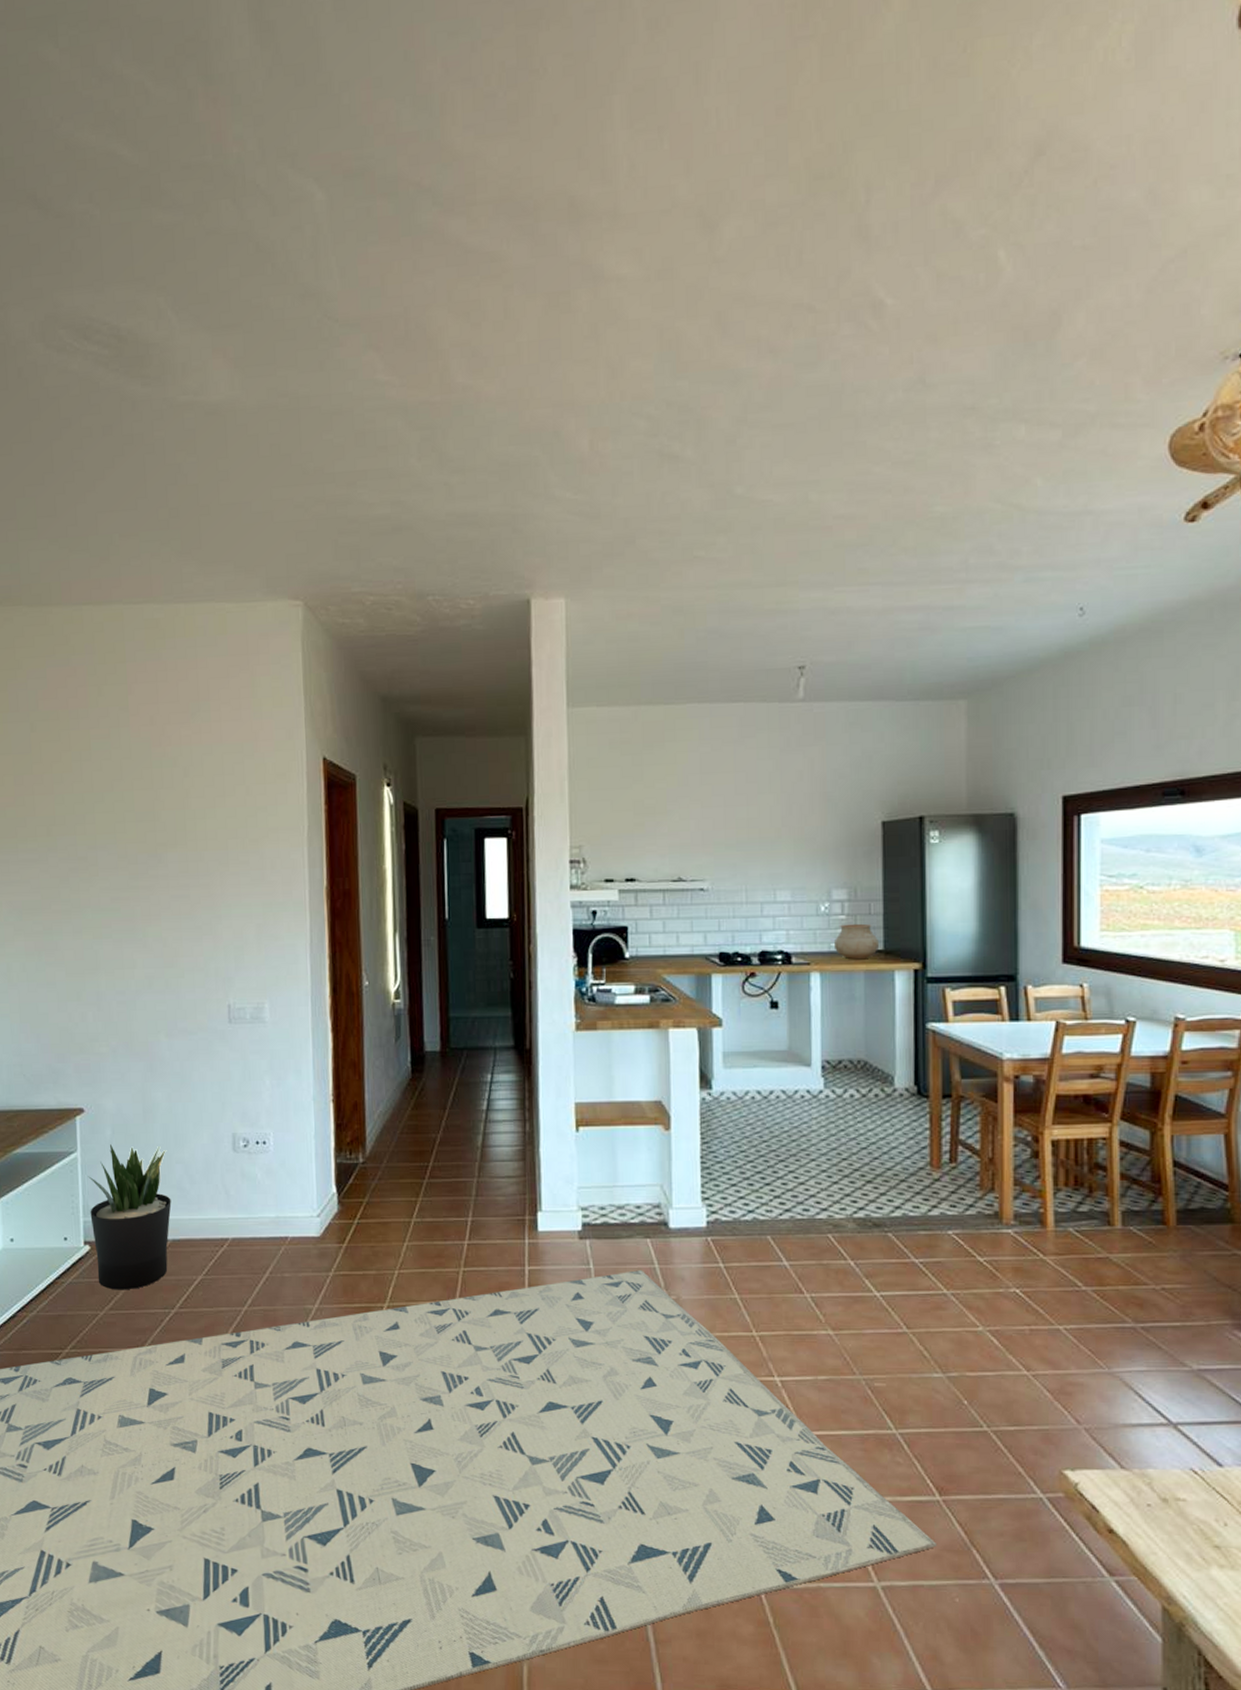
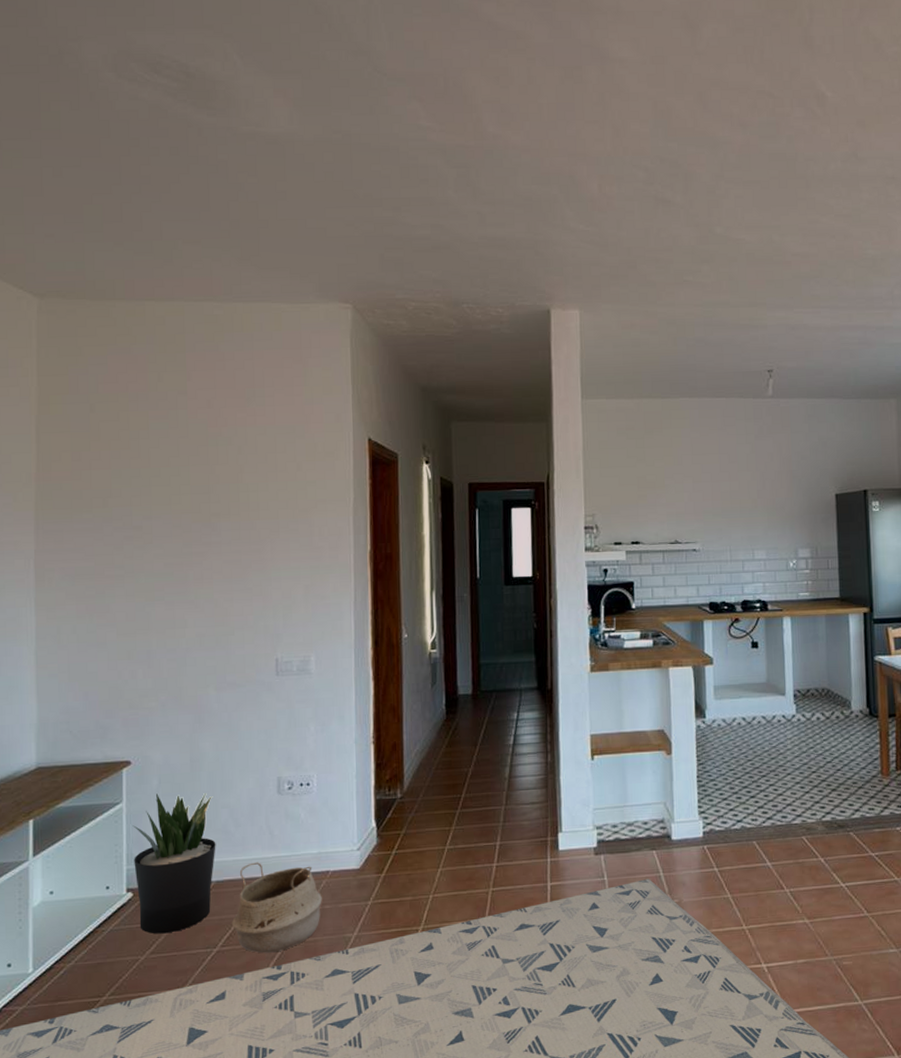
woven basket: none [188,1223,281,1319] -> present [231,862,322,954]
ceramic pot: present [833,923,880,960] -> none [800,576,837,606]

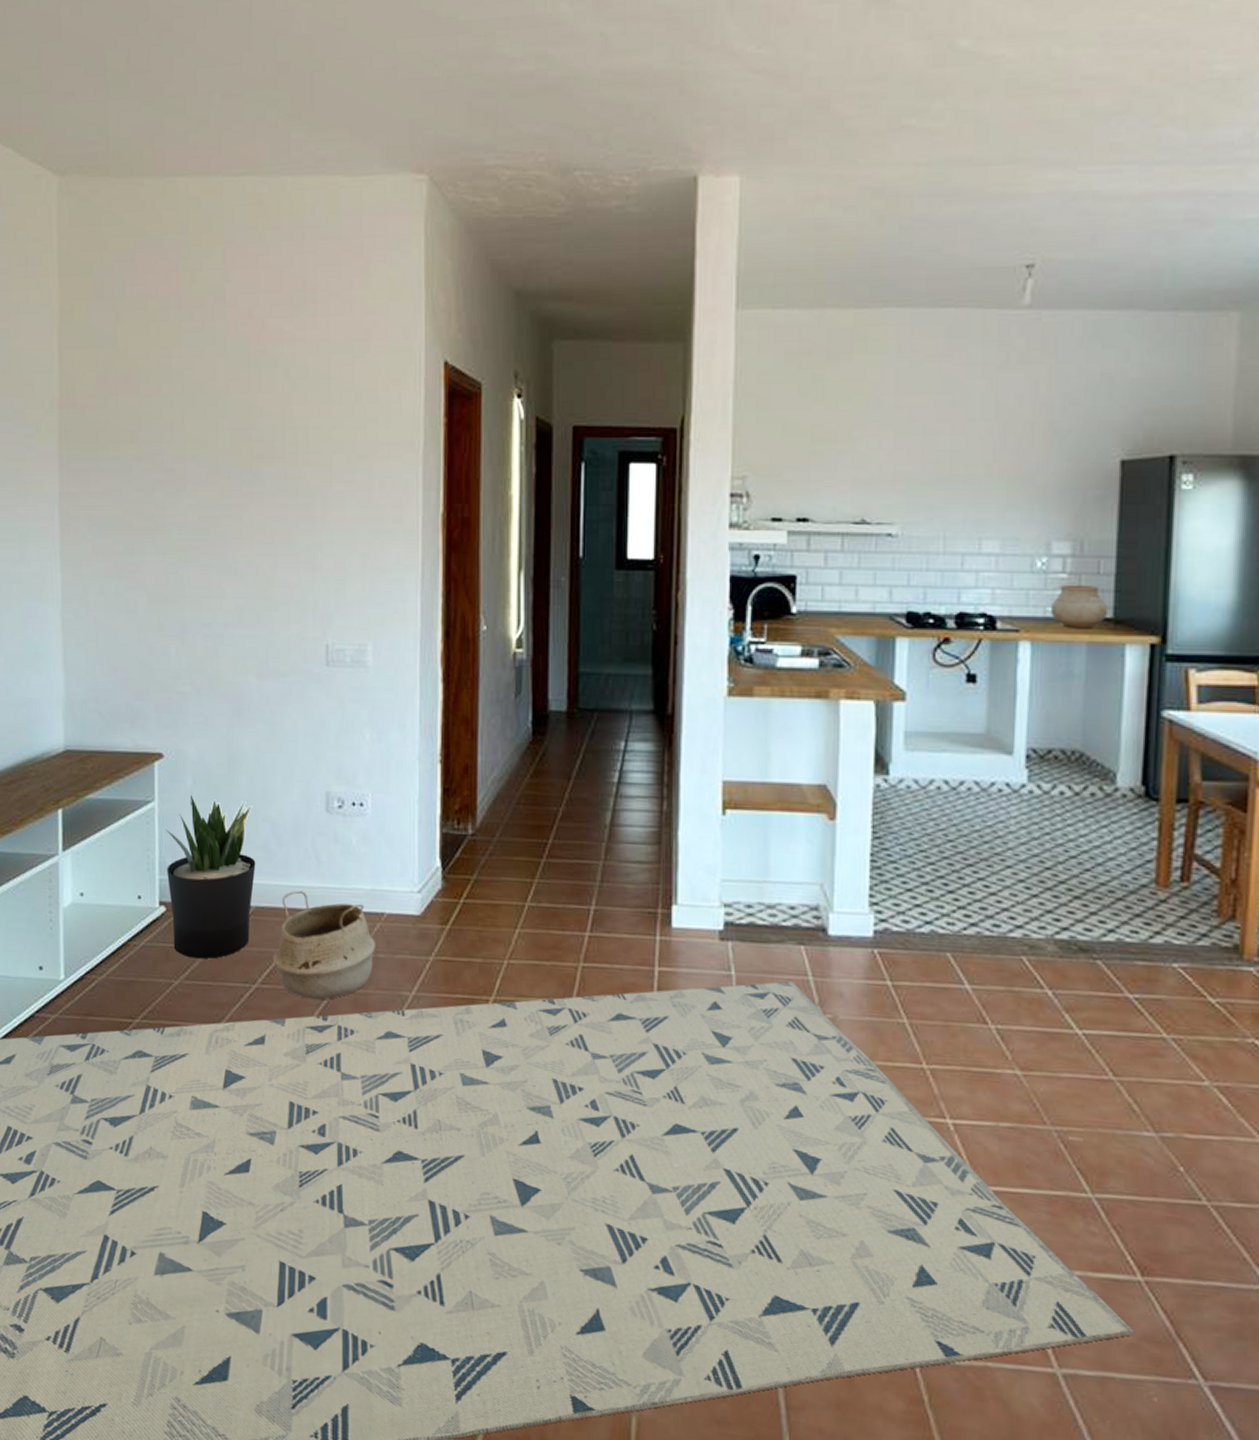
ceramic pot: none [800,576,837,606] -> present [1050,584,1109,629]

